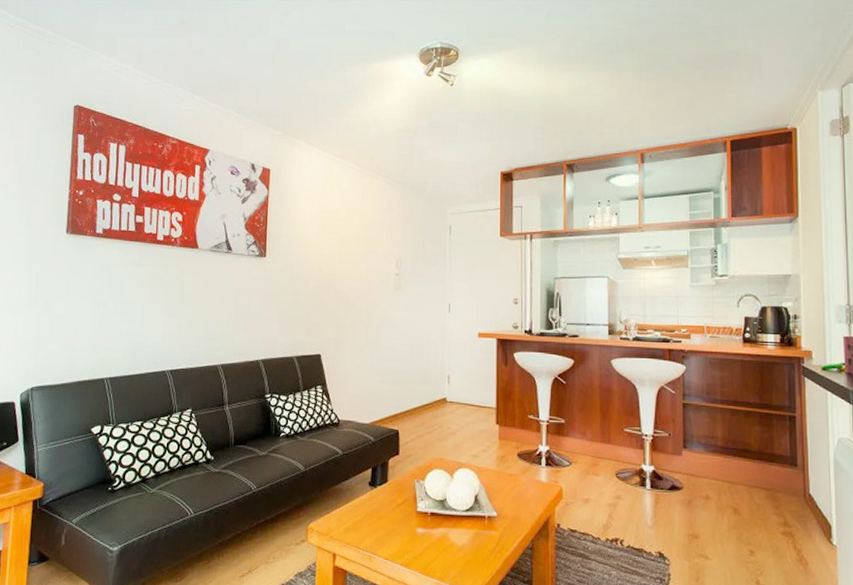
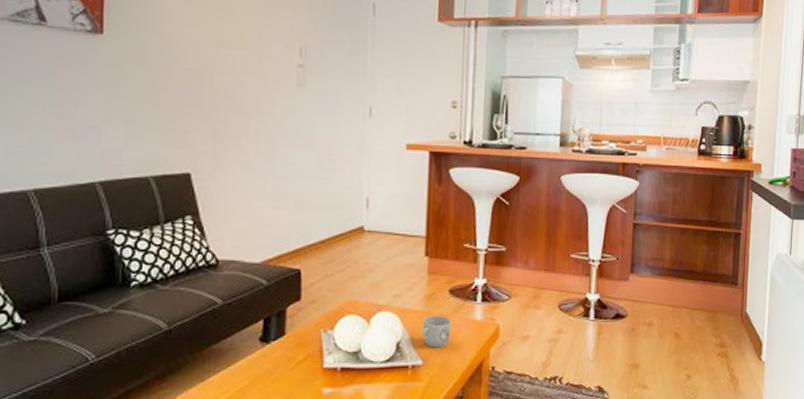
mug: none [495,474,519,503] -> present [421,315,451,348]

